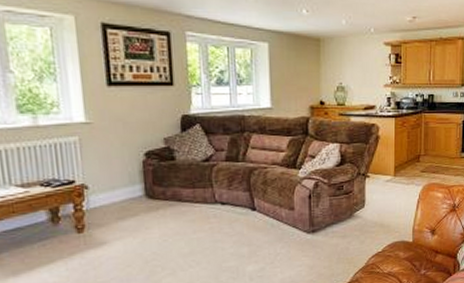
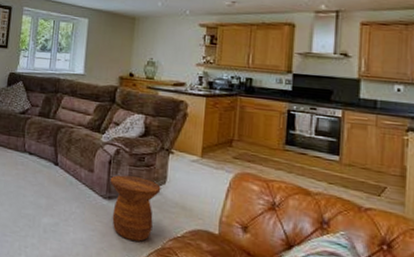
side table: none [311,205,361,266] -> present [110,175,161,242]

